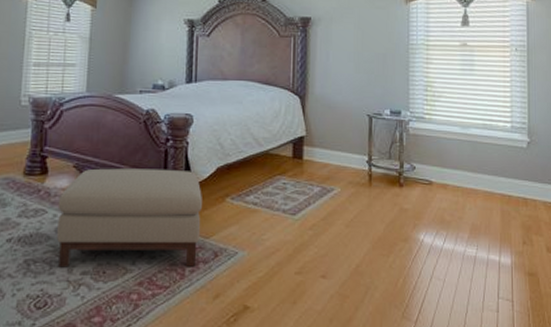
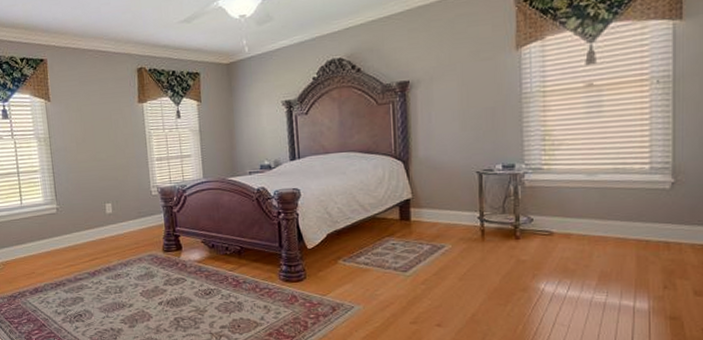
ottoman: present [57,168,202,268] -> none [193,238,318,323]

